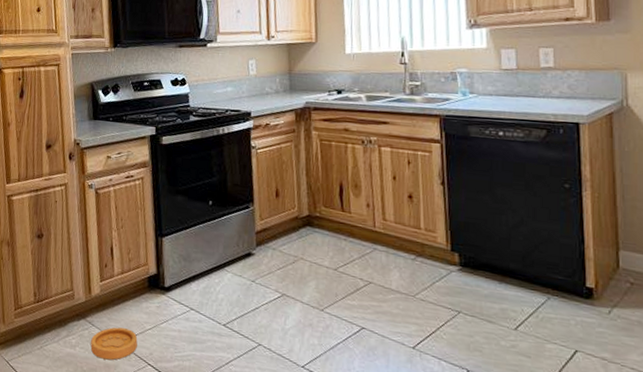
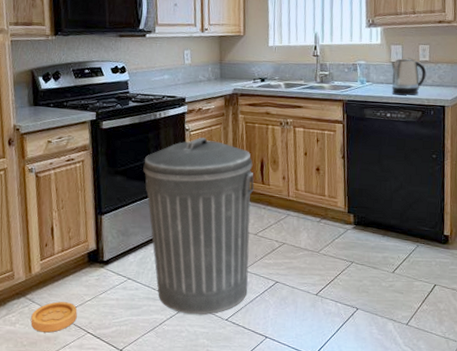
trash can: none [205,156,332,358] -> present [143,137,254,315]
kettle: none [502,63,551,111] -> present [391,57,427,96]

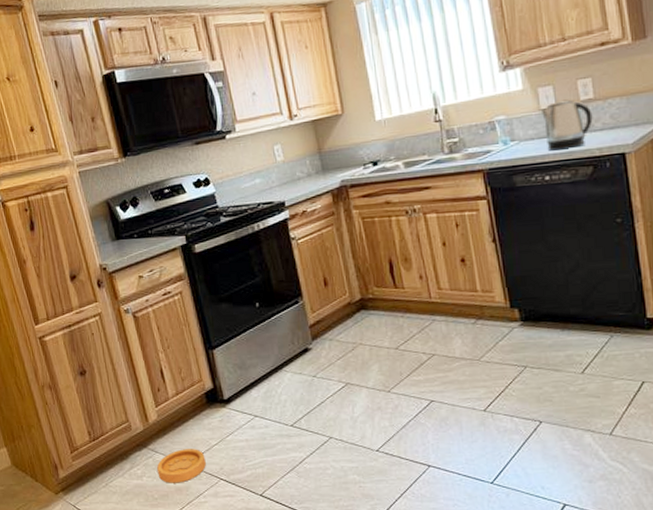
trash can: present [143,137,254,315] -> none [249,244,398,449]

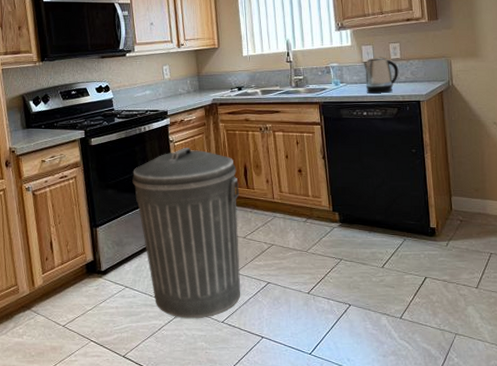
pet bowl: present [157,449,206,483] -> none [37,312,80,343]
trash can: none [249,244,398,449] -> present [132,148,241,319]

